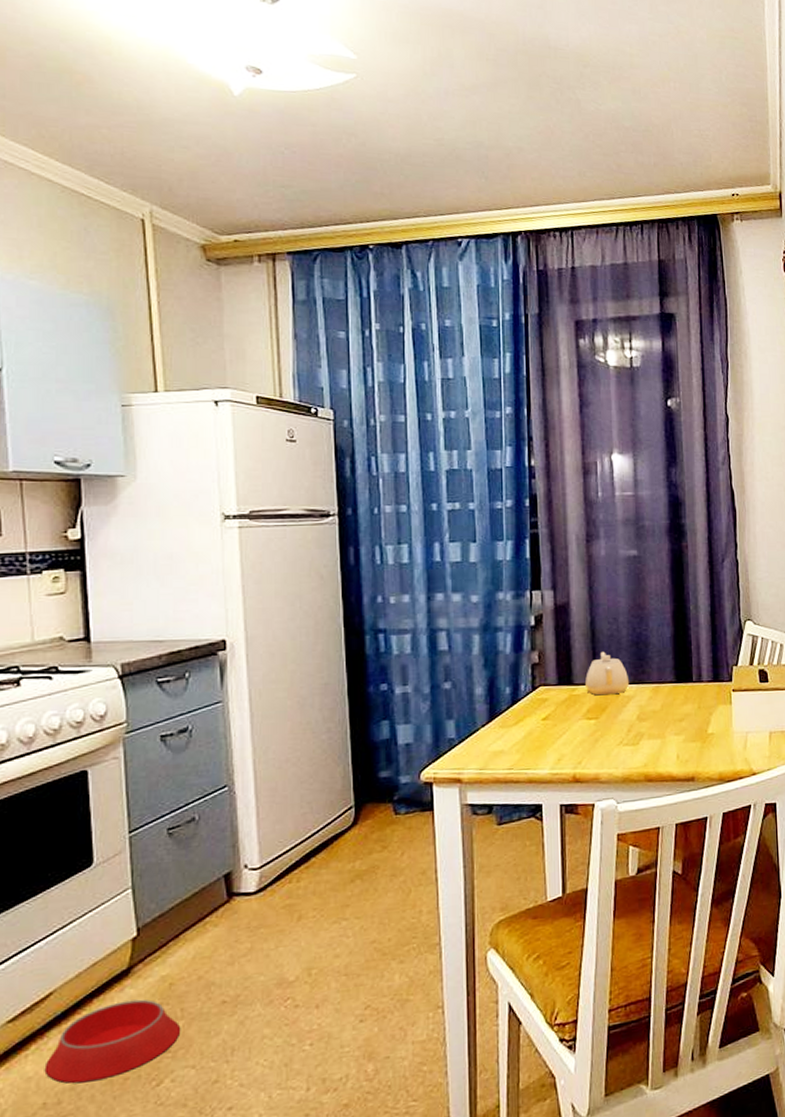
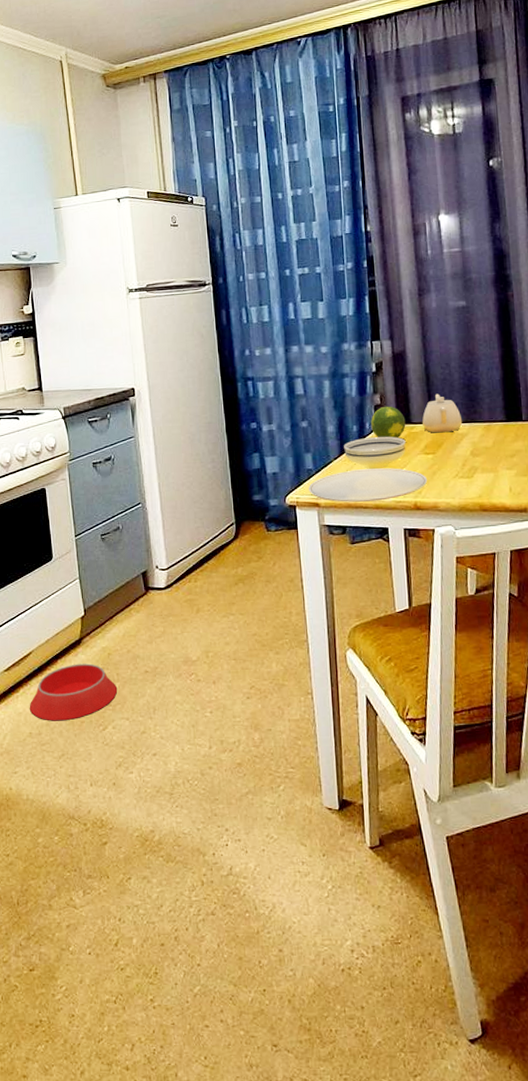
plate: none [449,735,589,777] -> present [308,468,428,503]
bowl: none [494,699,566,737] -> present [344,436,406,469]
fruit: none [527,664,567,702] -> present [371,406,406,439]

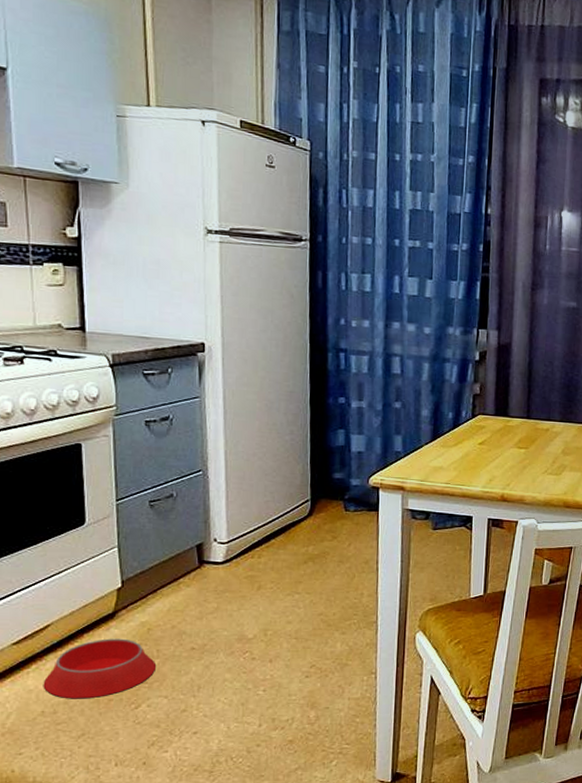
plate: present [308,468,428,503] -> none [395,456,517,490]
bowl: present [344,436,406,469] -> none [437,425,501,458]
fruit: present [371,406,406,439] -> none [467,396,503,430]
teapot: present [421,393,463,433] -> none [518,390,559,429]

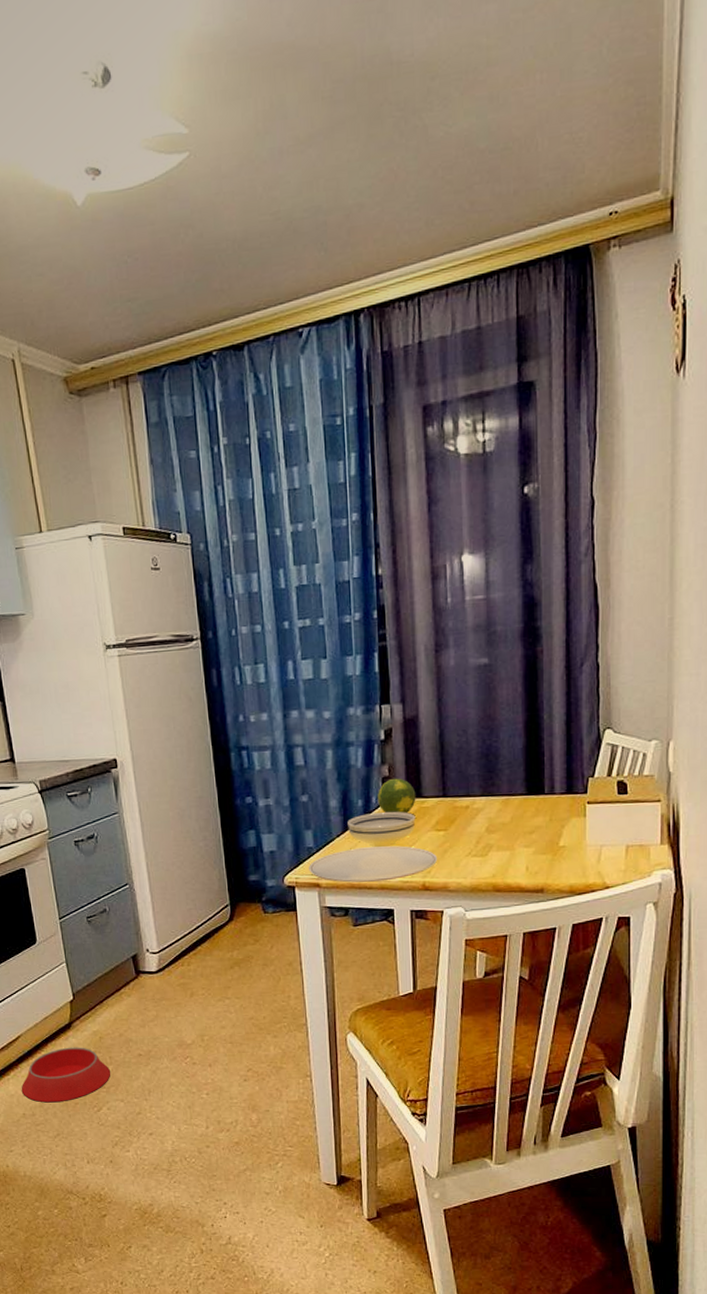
plate: none [395,456,517,490] -> present [308,846,438,883]
bowl: none [437,425,501,458] -> present [348,811,416,847]
fruit: none [467,396,503,430] -> present [378,778,416,814]

